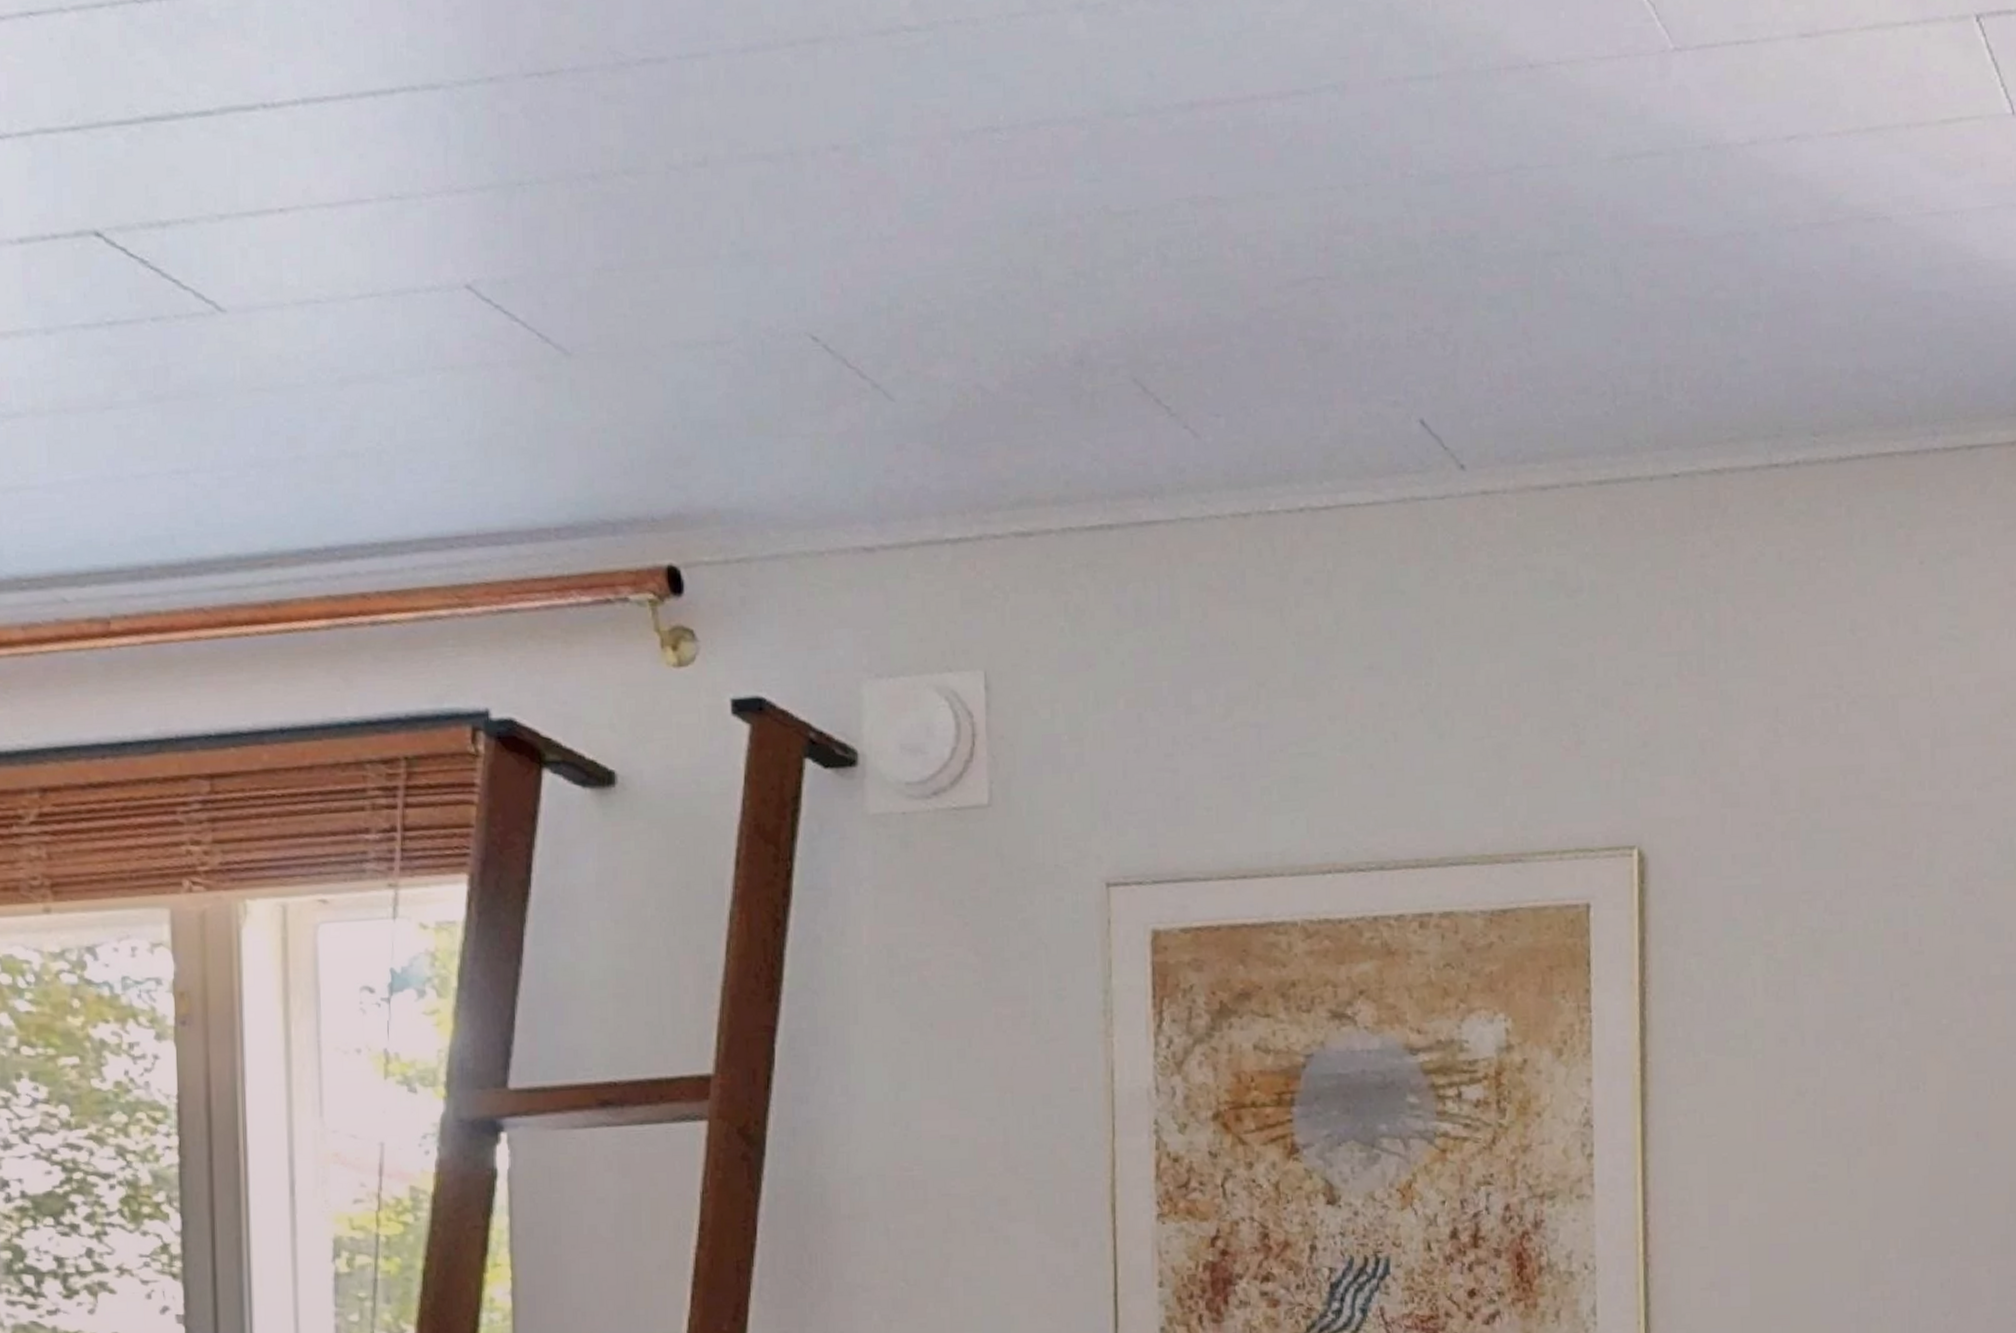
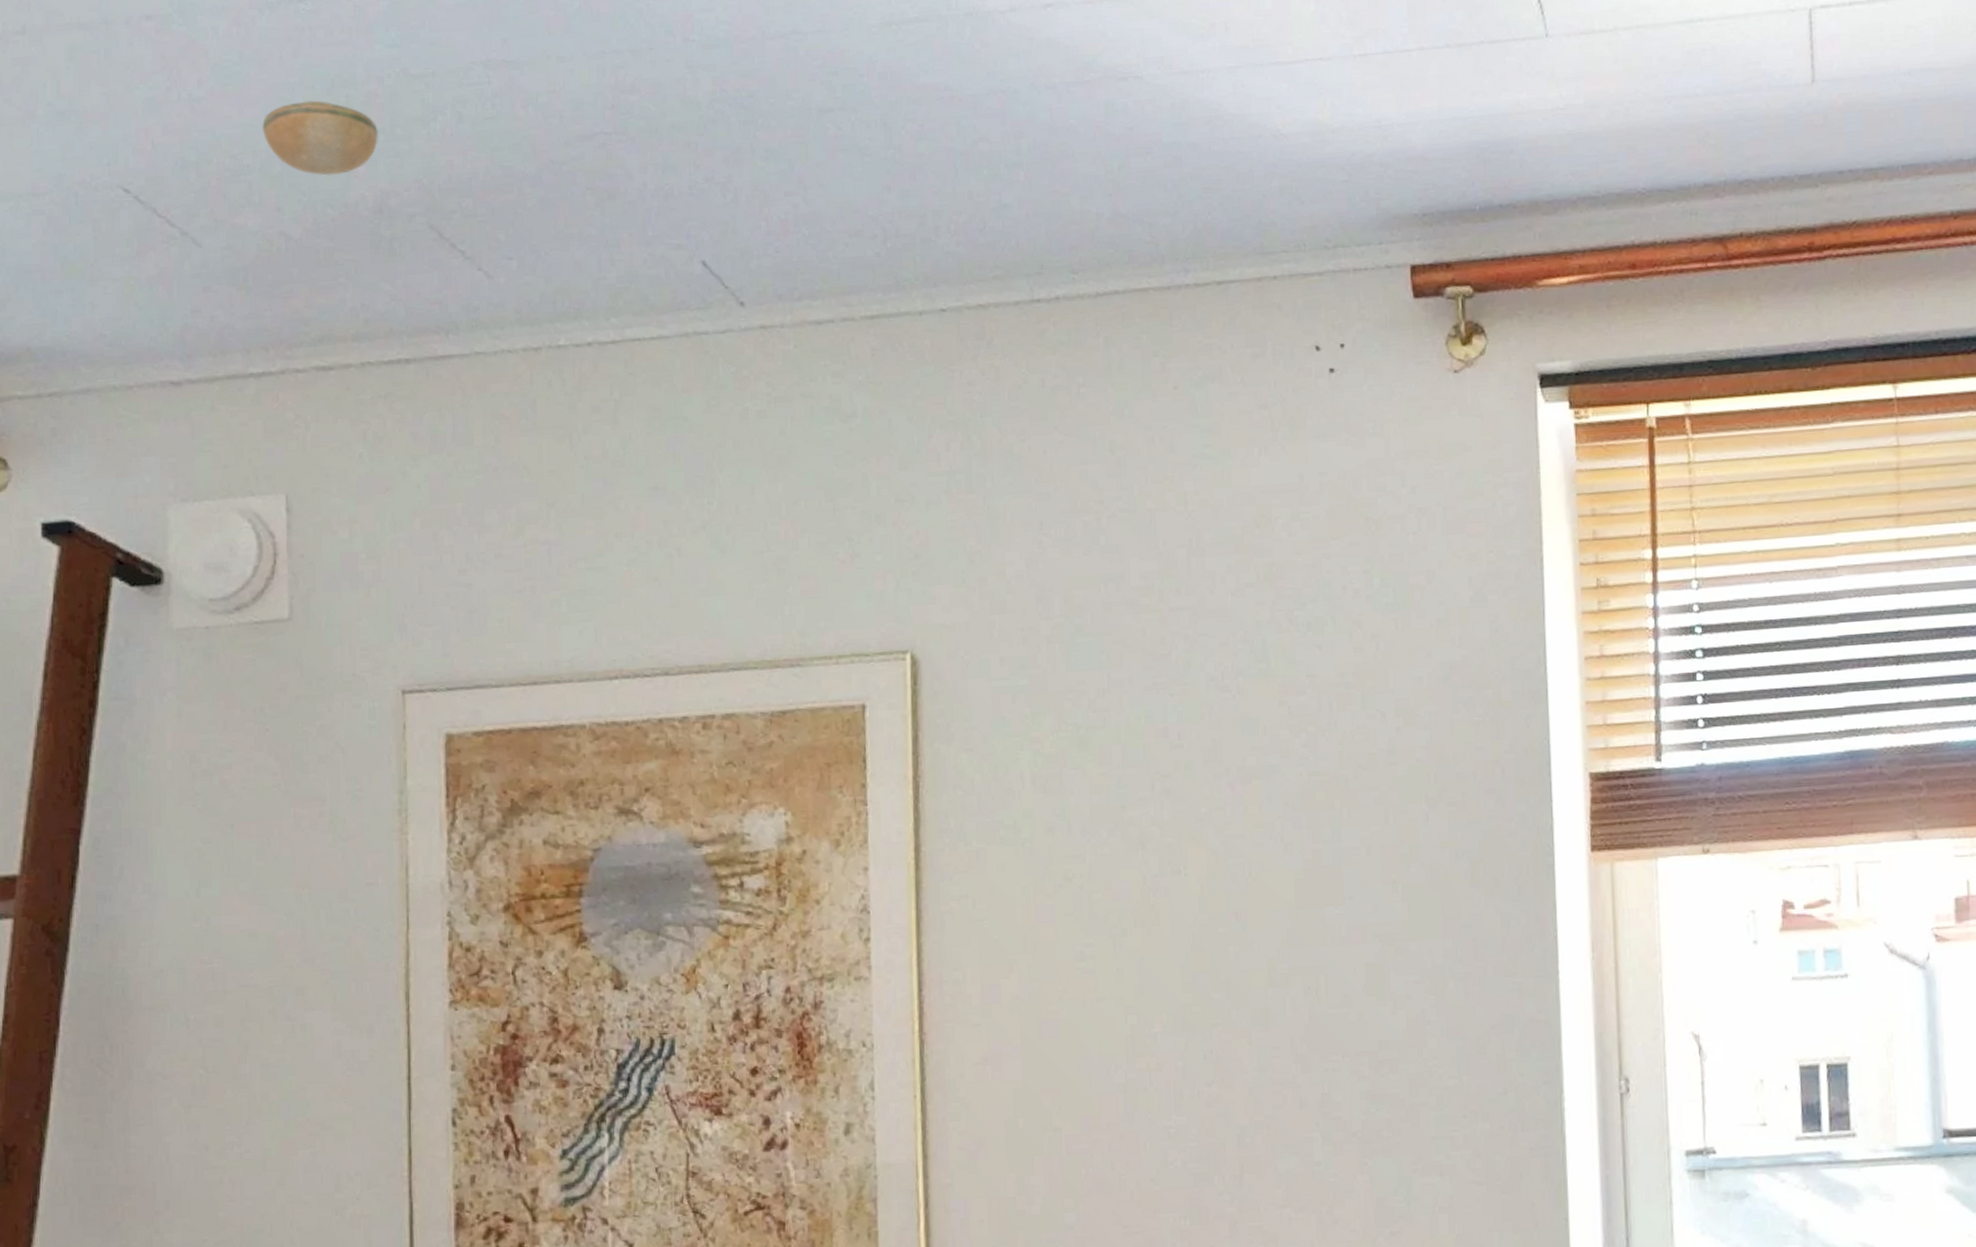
smoke detector: none [956,240,1078,324] -> present [262,100,378,176]

